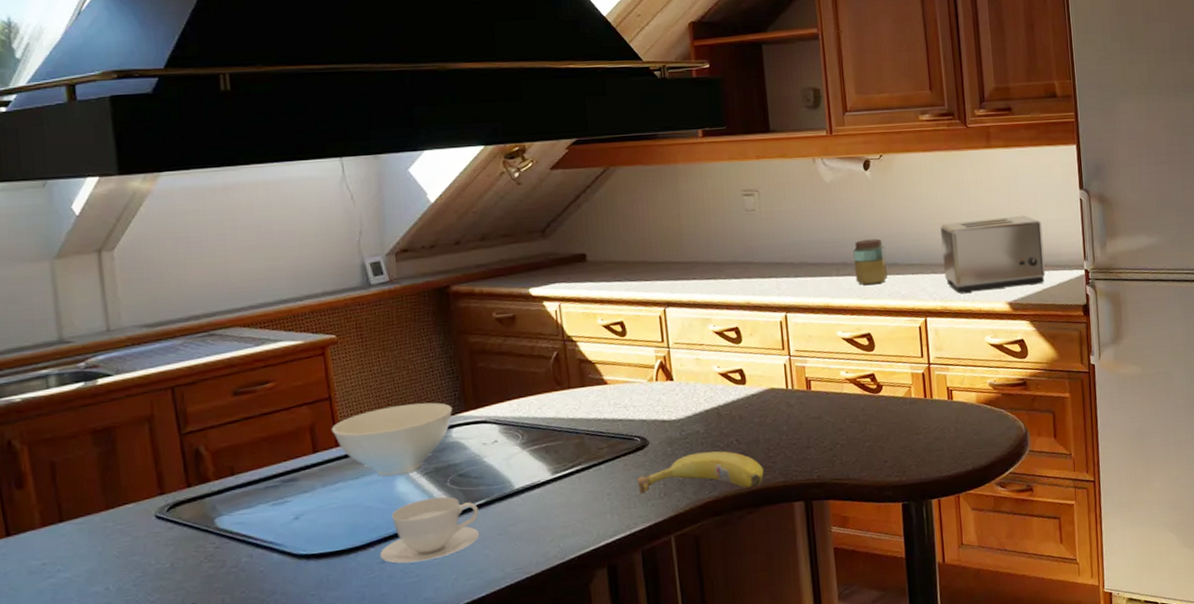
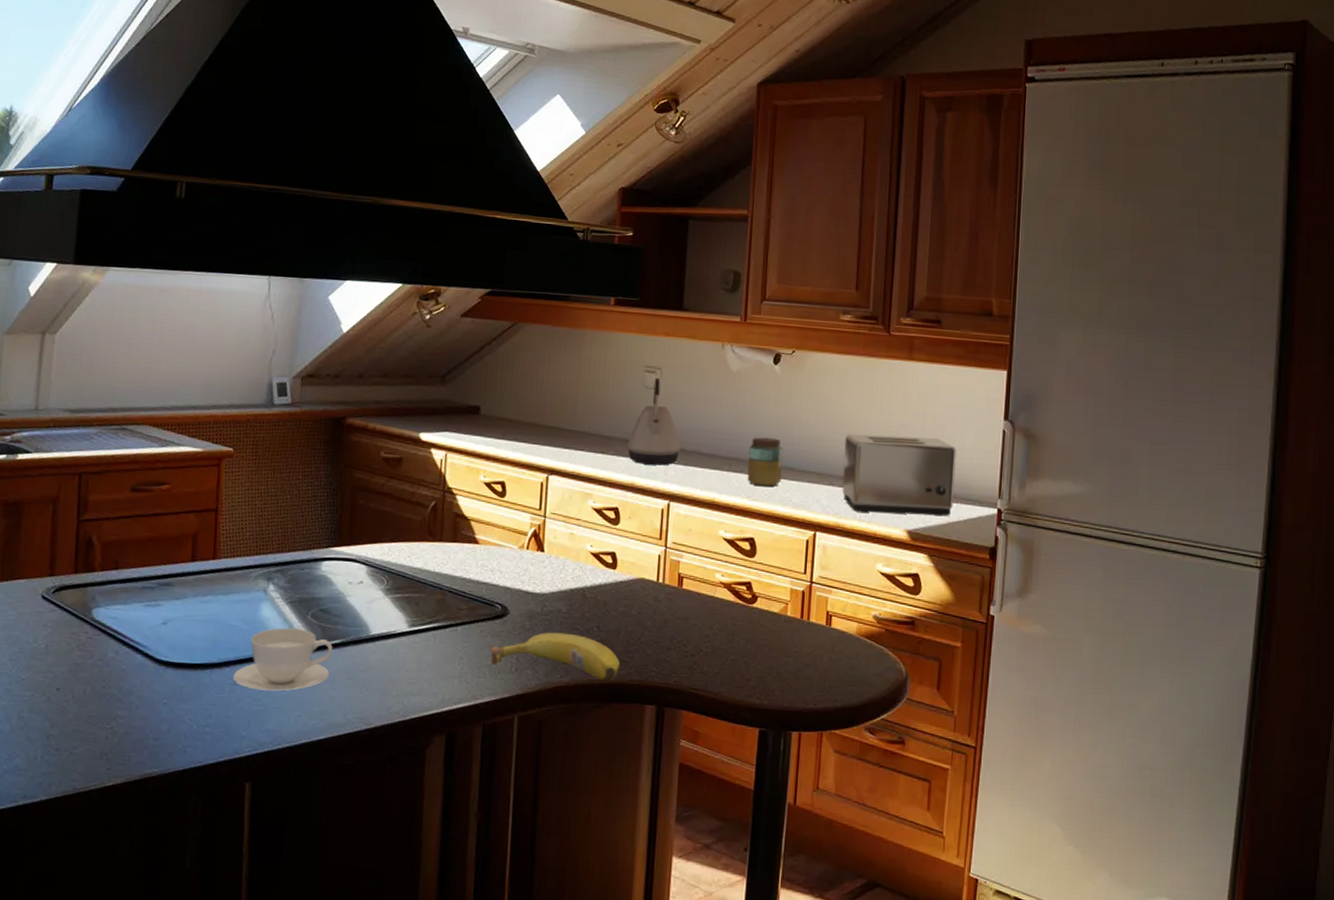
bowl: present [331,402,453,477] -> none [212,528,327,600]
kettle: none [736,199,789,283] -> present [626,377,681,466]

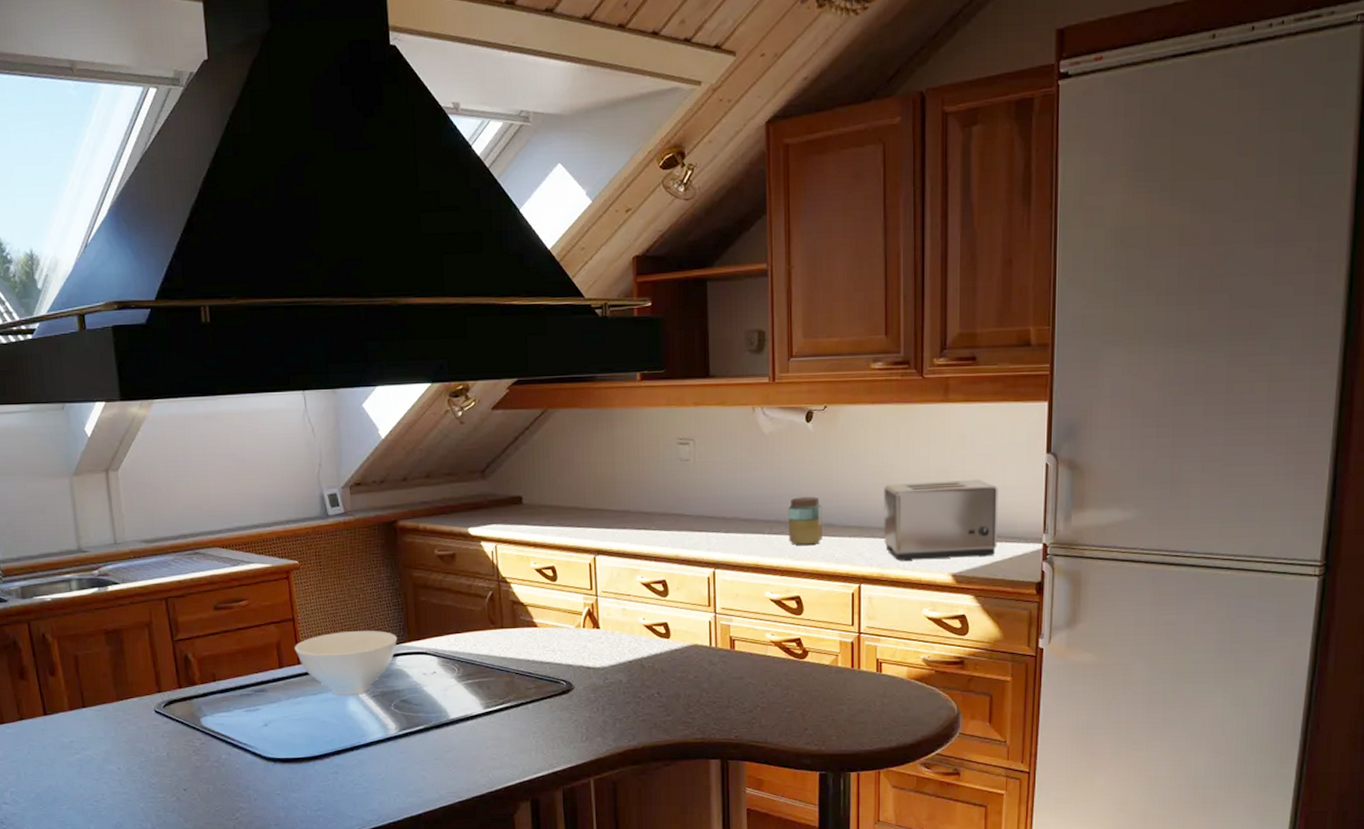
bowl: none [212,528,327,600] -> present [294,631,398,696]
teacup: present [232,627,333,691] -> none [333,719,419,776]
fruit: present [490,632,620,680] -> none [561,701,682,741]
kettle: present [626,377,681,466] -> none [667,448,721,536]

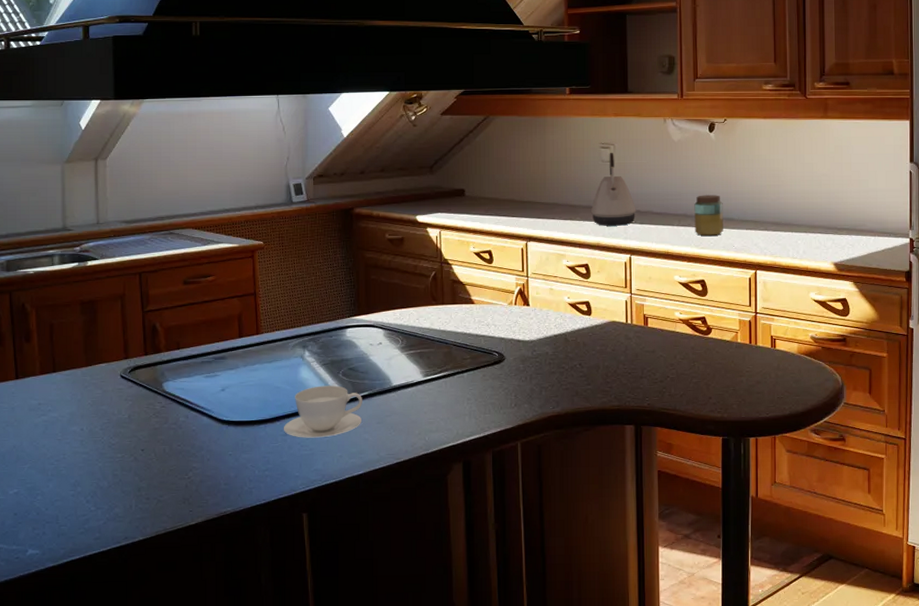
bowl: present [294,631,398,696] -> none [254,305,349,364]
teacup: none [333,719,419,776] -> present [283,385,362,438]
kettle: none [667,448,721,536] -> present [590,152,636,226]
toaster: present [884,479,998,561] -> none [775,183,872,251]

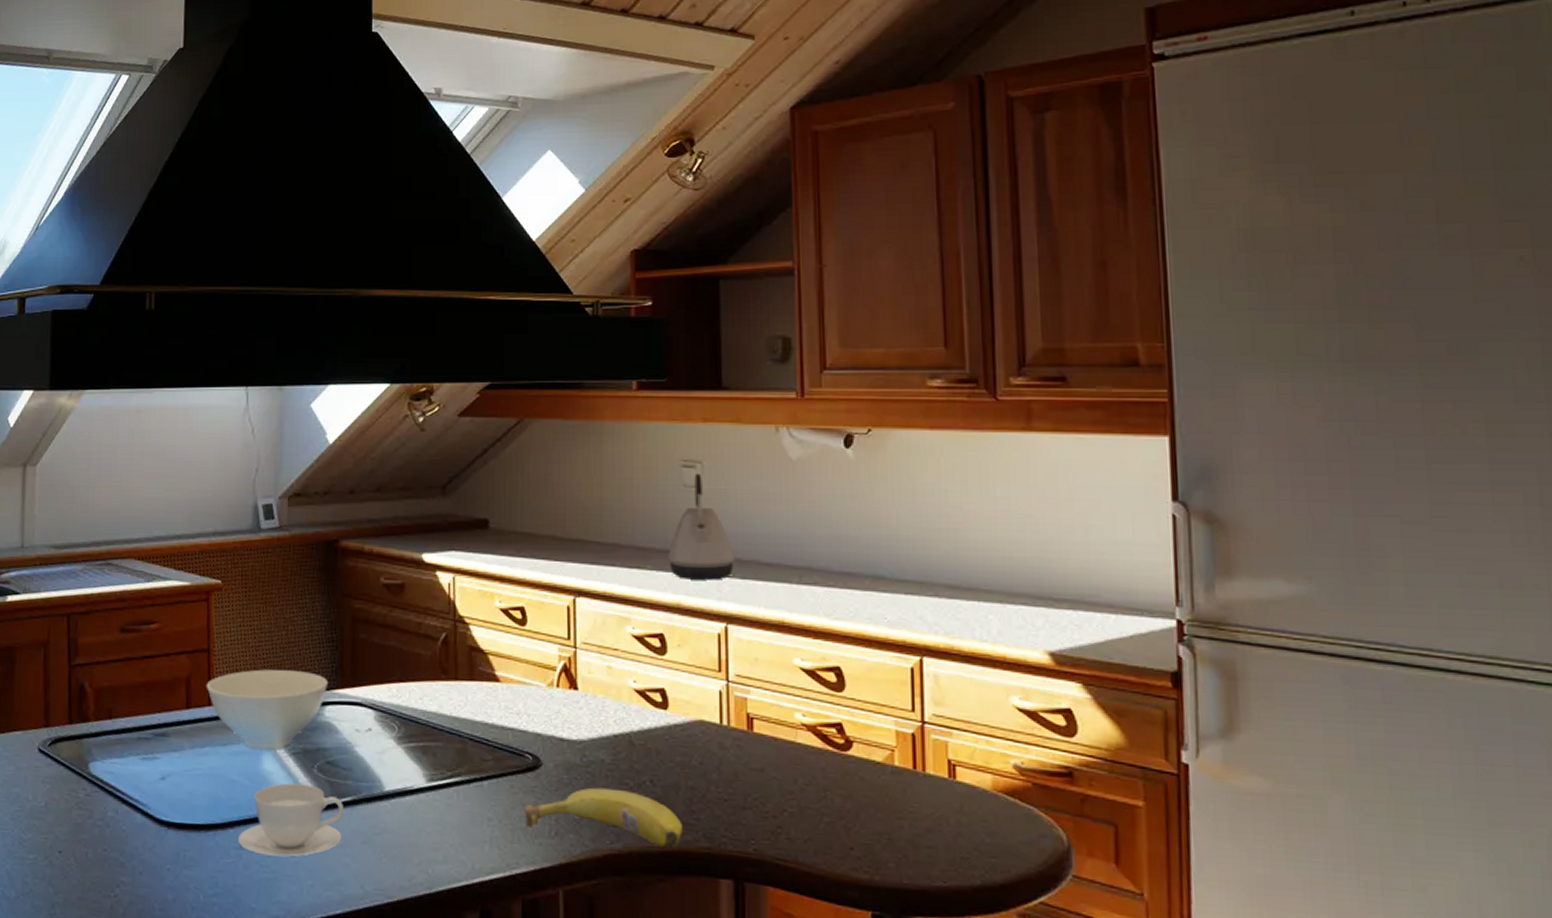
bowl: none [254,305,349,364] -> present [206,669,329,751]
fruit: none [493,371,601,408] -> present [524,787,682,848]
peanut butter: present [694,195,723,237] -> none [823,539,869,602]

